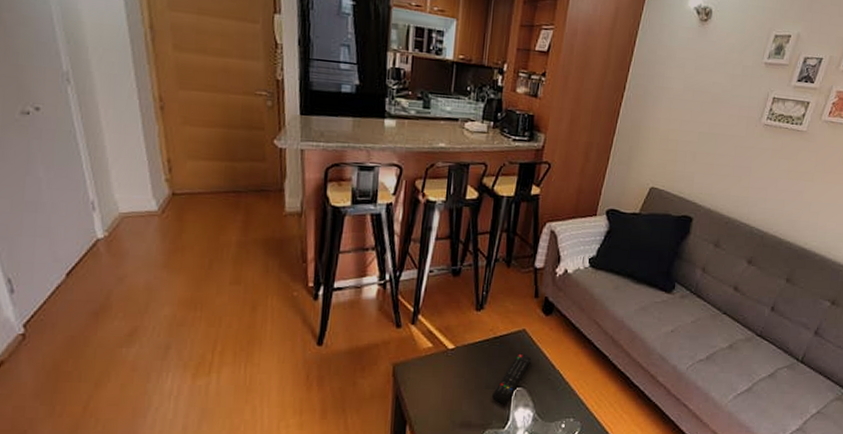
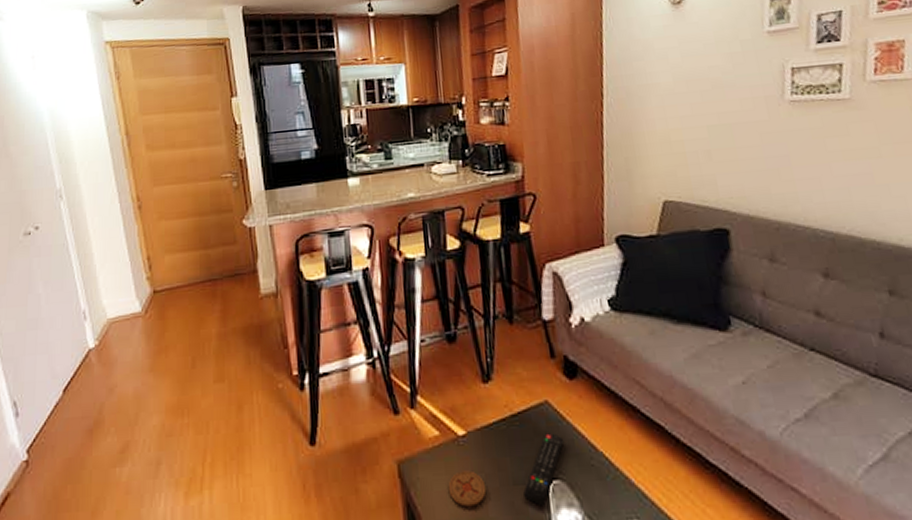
coaster: none [432,375,464,402] -> present [448,470,487,507]

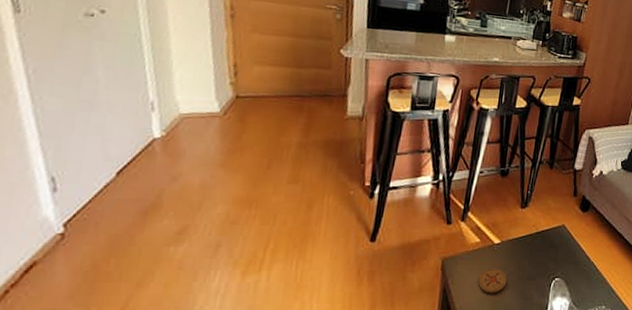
remote control: present [522,431,565,506] -> none [532,245,570,295]

